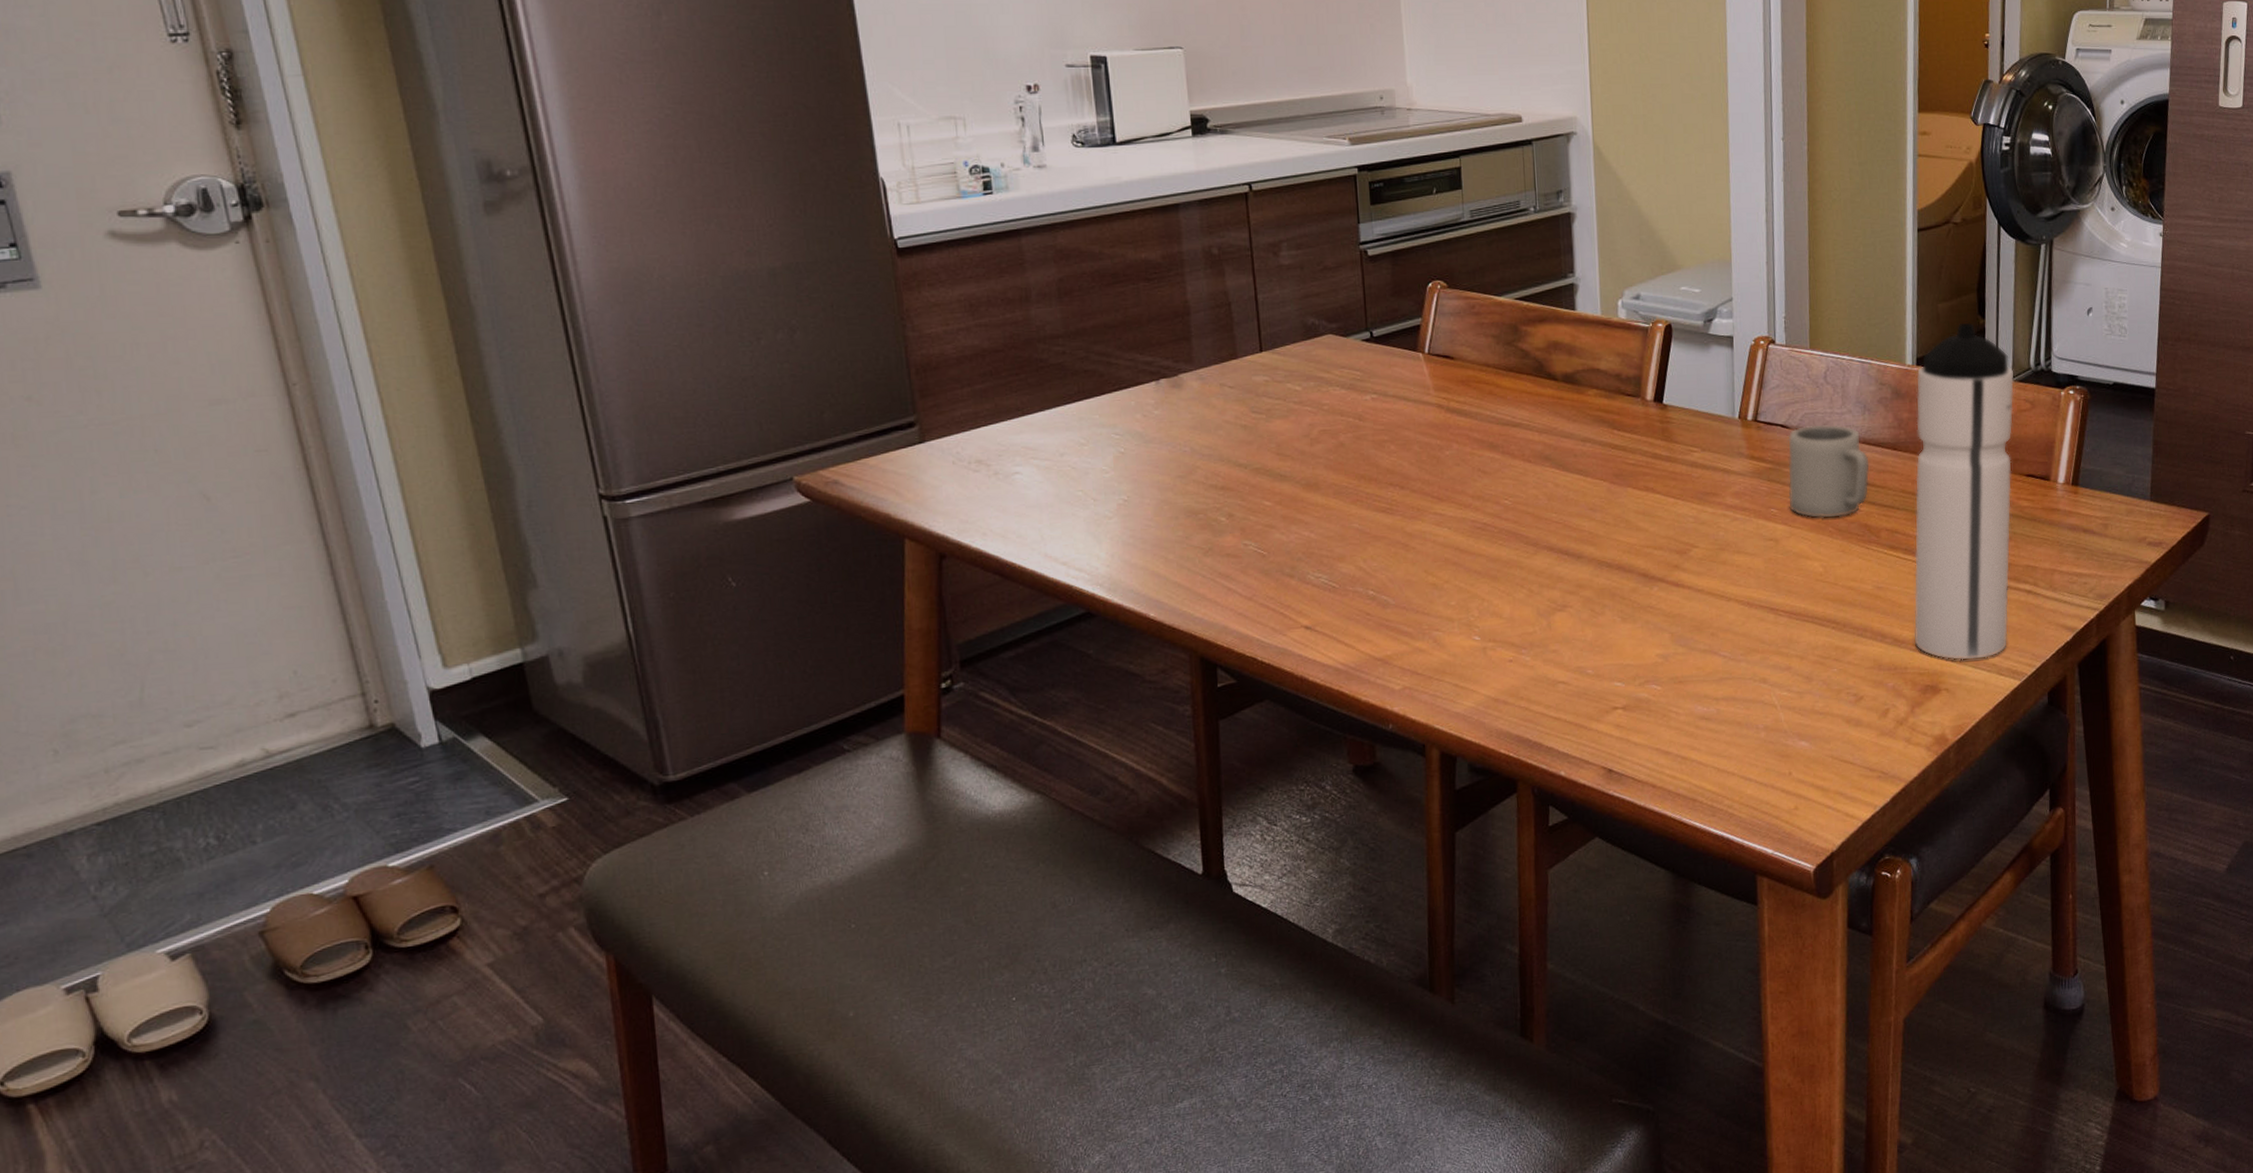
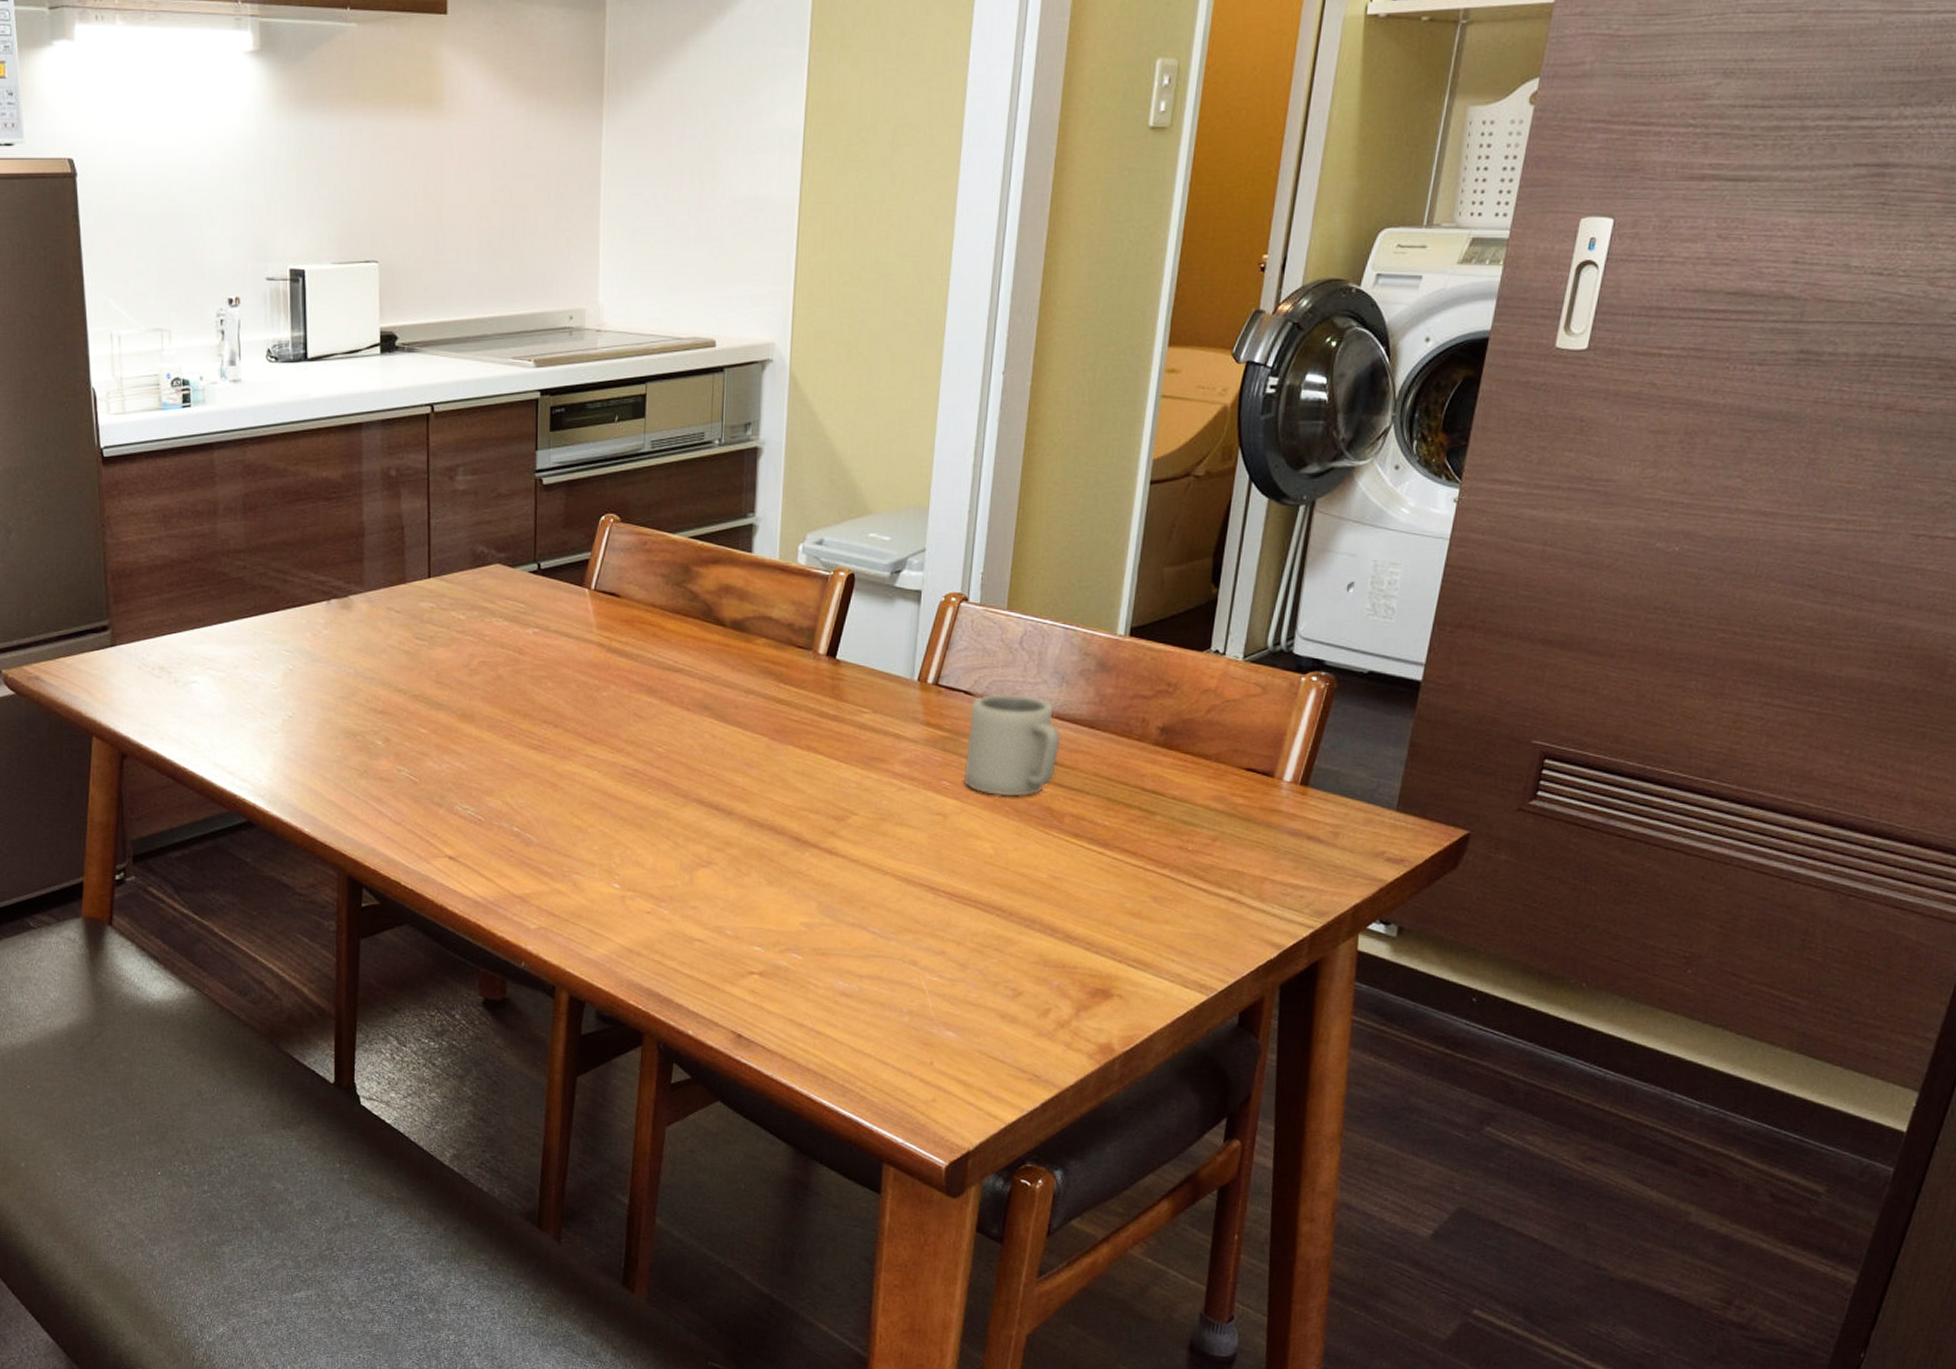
water bottle: present [1914,322,2015,660] -> none [1088,591,1246,967]

